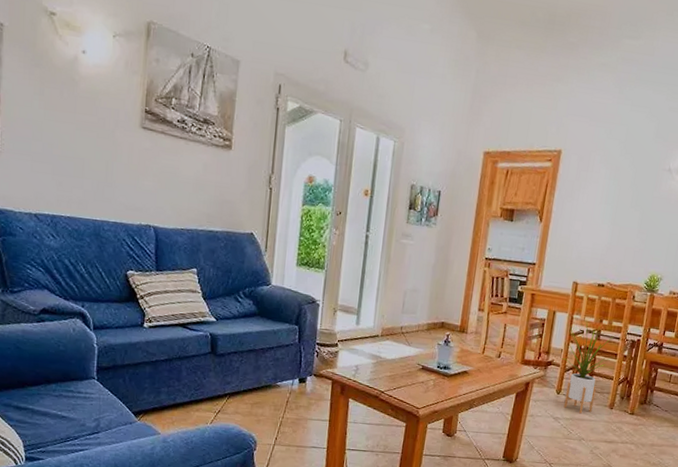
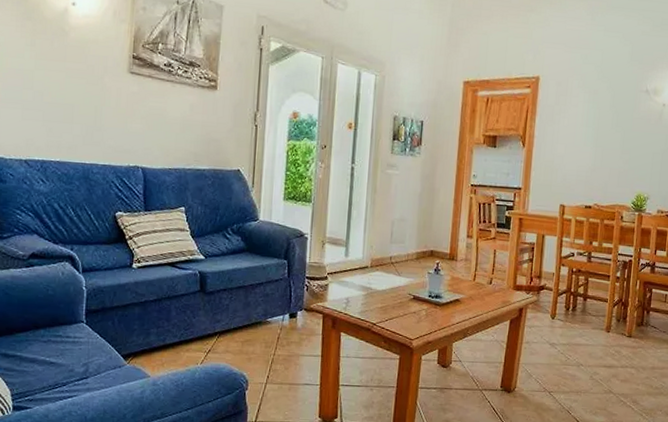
house plant: present [561,322,614,414] -> none [553,245,605,339]

